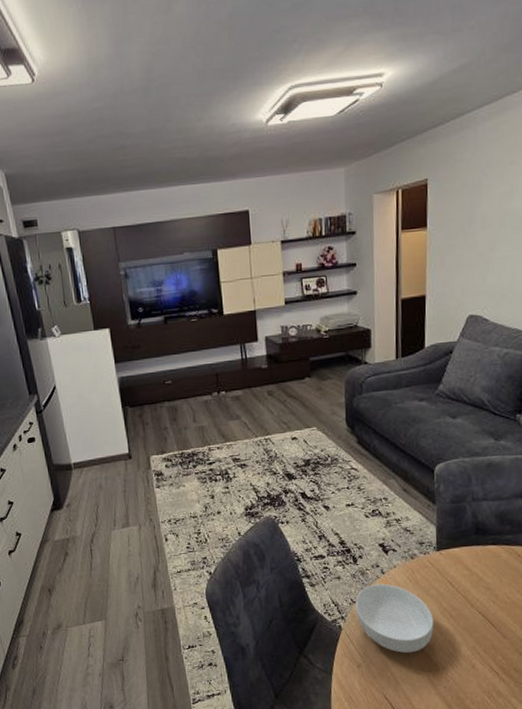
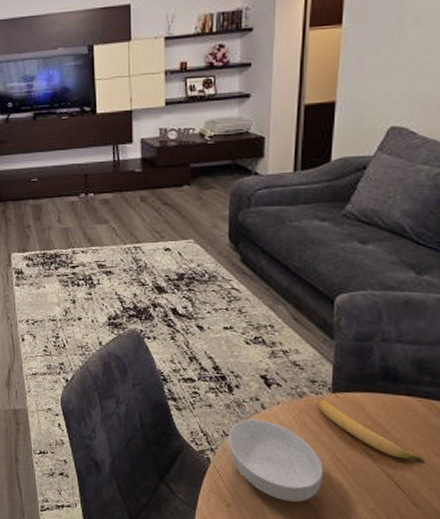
banana: none [425,558,510,601] -> present [317,399,425,463]

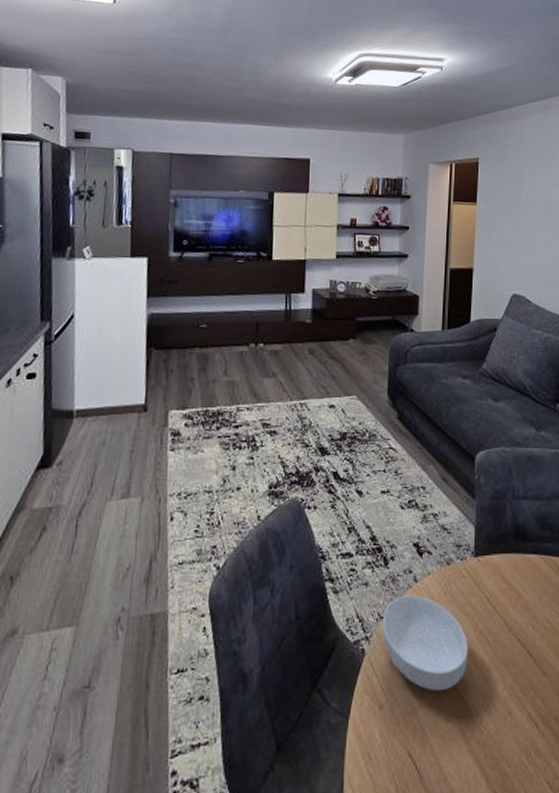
banana: present [317,399,425,463] -> none [462,565,550,626]

